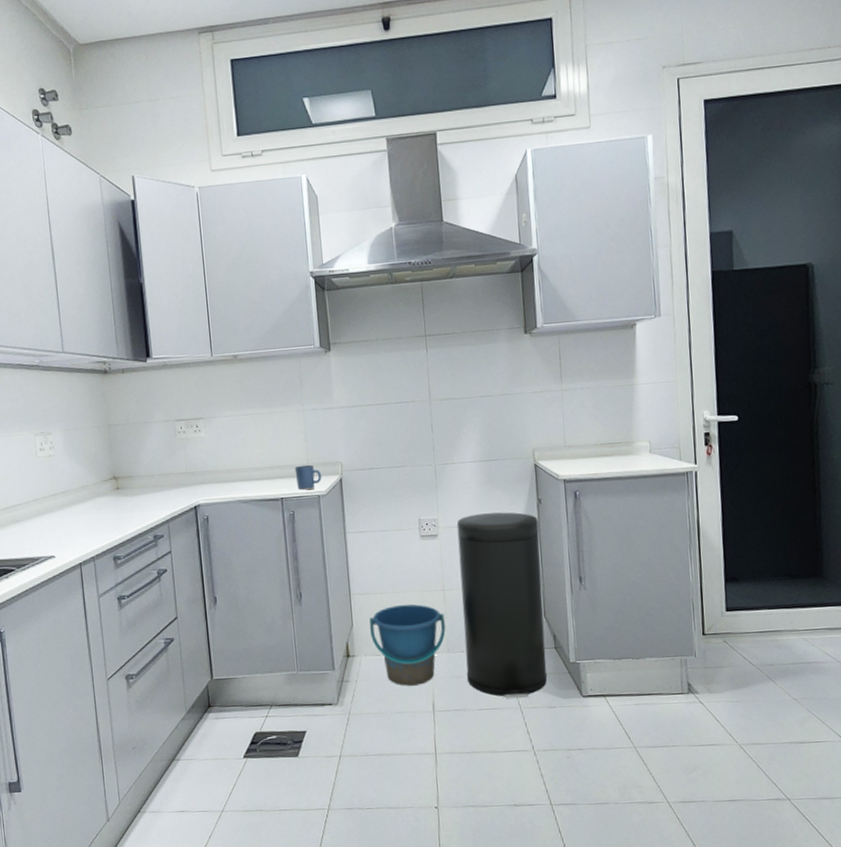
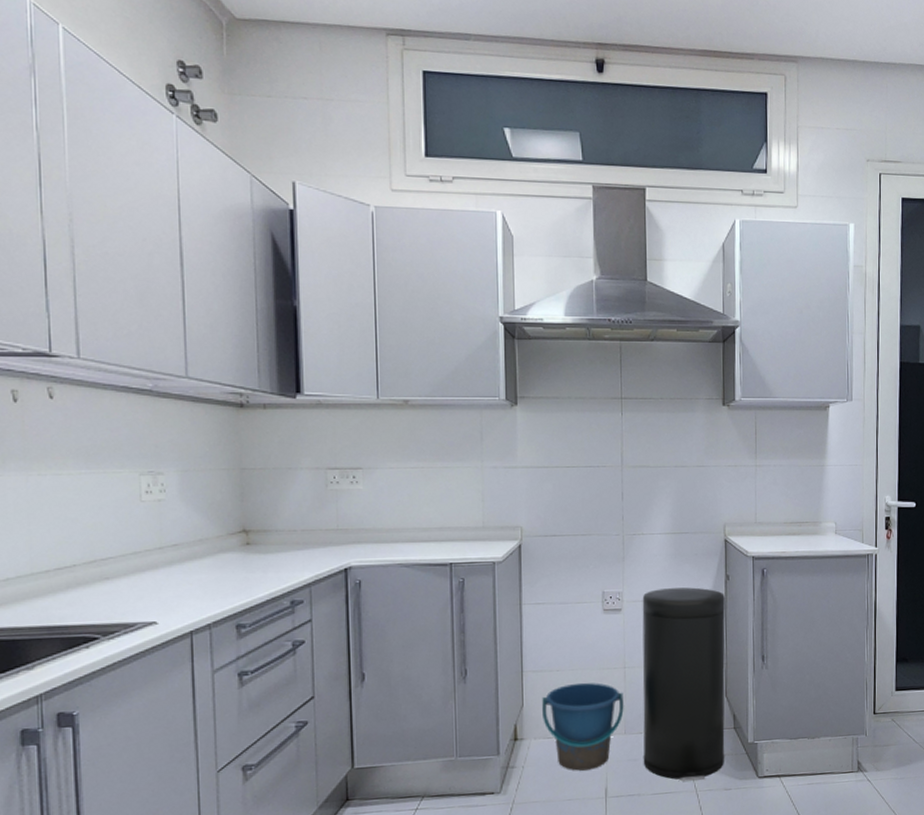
mug: present [294,464,322,491] -> none [468,527,499,556]

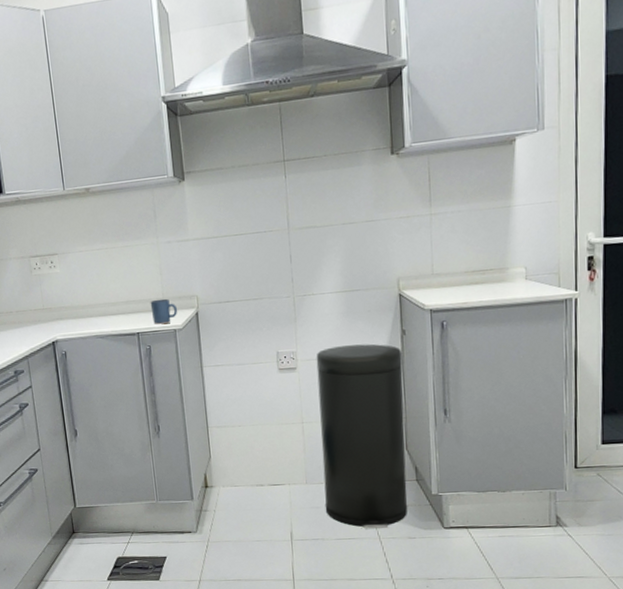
mug: none [468,527,499,556] -> present [150,298,178,325]
bucket: present [542,682,624,771] -> none [227,436,304,516]

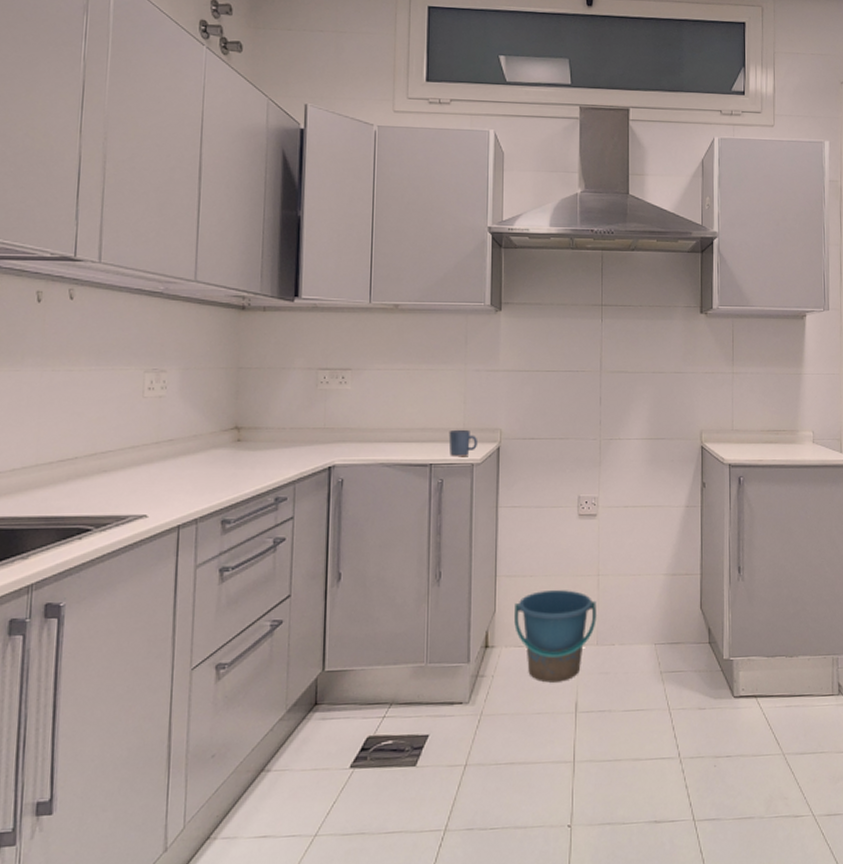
bucket: none [227,436,304,516] -> present [514,589,597,683]
pedal bin: present [316,344,408,529] -> none [615,494,701,698]

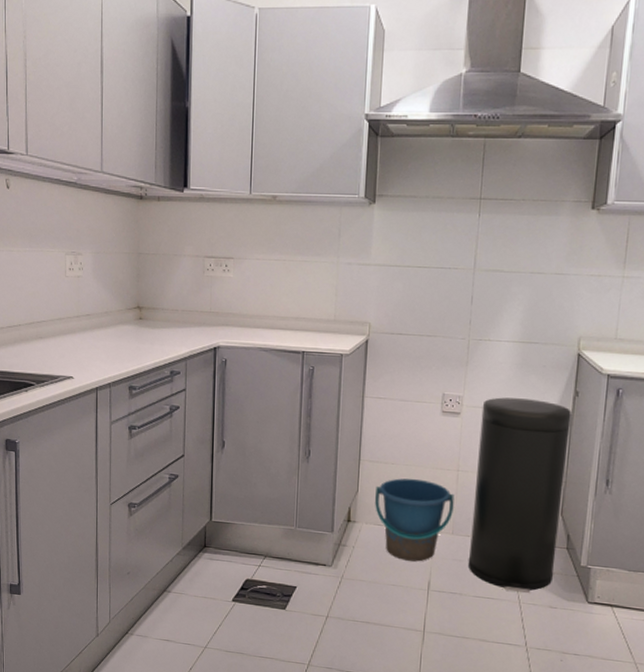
mug: present [448,429,478,457] -> none [320,320,348,348]
pedal bin: none [615,494,701,698] -> present [468,397,572,593]

